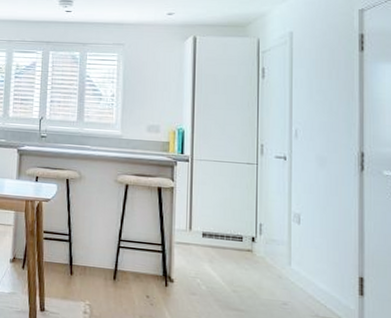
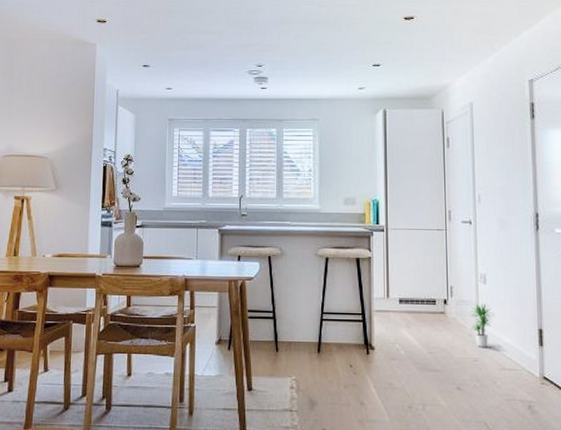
potted plant: none [280,244,309,291] -> present [469,303,495,347]

